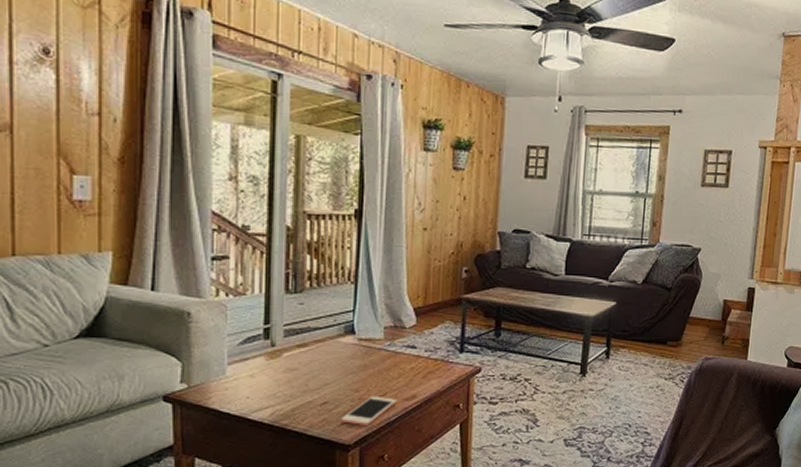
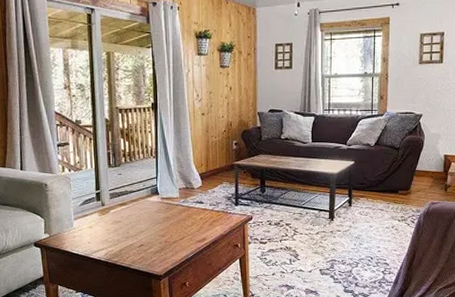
cell phone: present [341,395,397,425] -> none [154,239,192,261]

